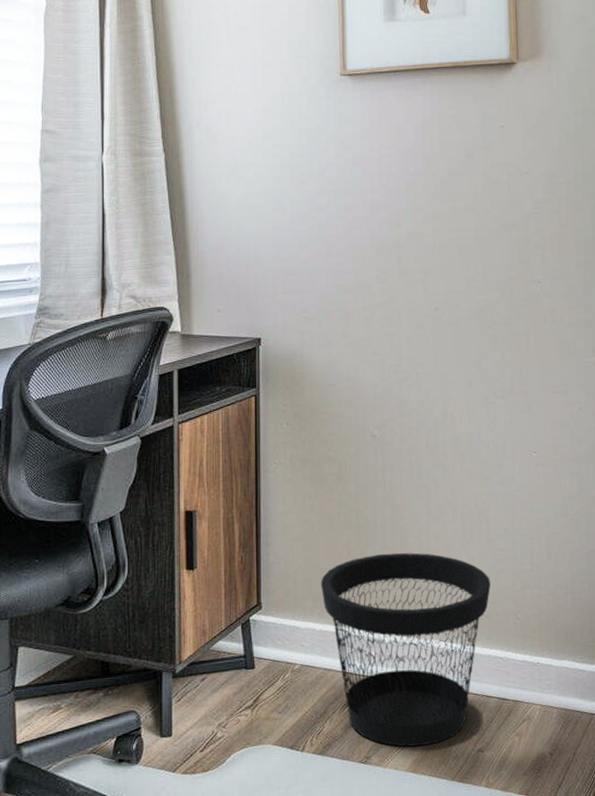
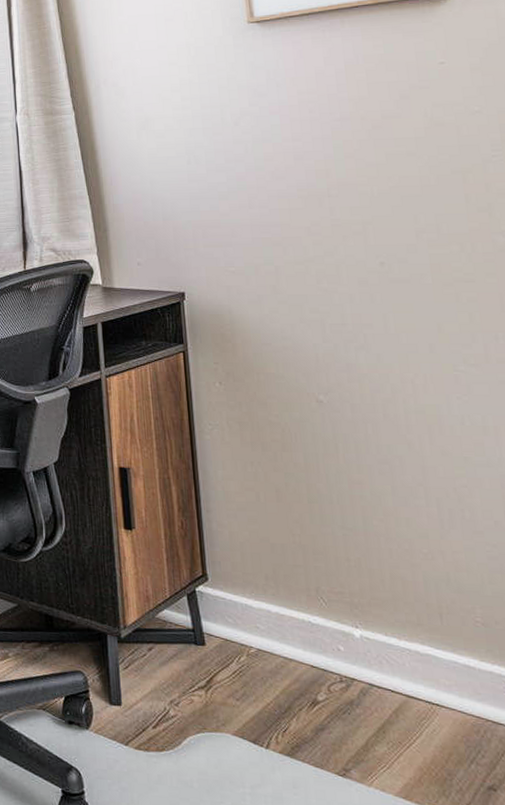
wastebasket: present [320,552,490,747] -> none [271,534,484,769]

